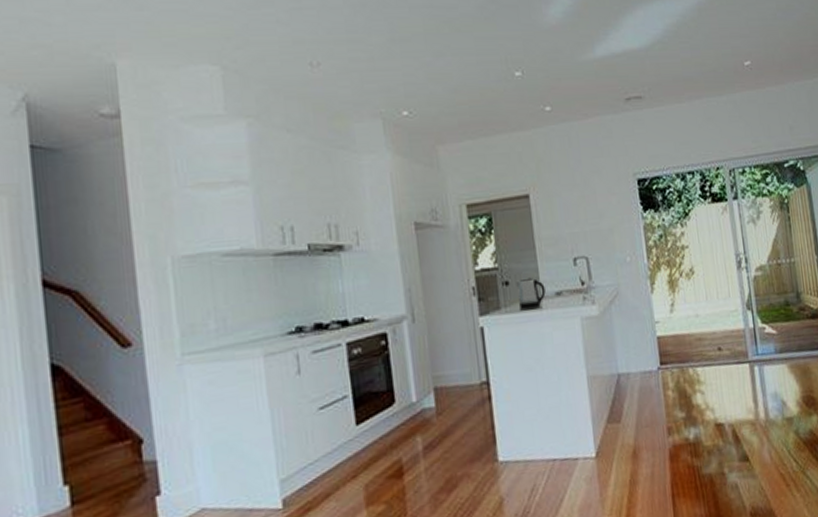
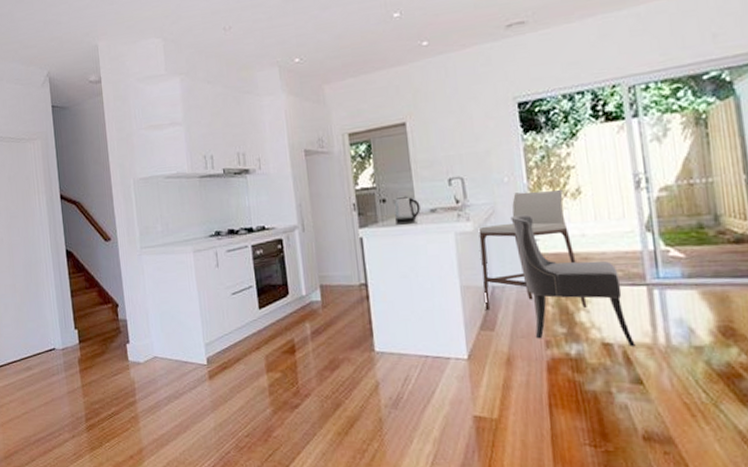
bar stool: none [603,269,702,402] -> present [478,189,587,315]
dining chair: none [633,296,742,427] -> present [510,214,636,346]

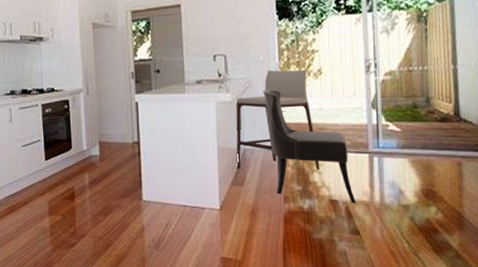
kettle: present [392,196,421,225] -> none [165,68,188,93]

